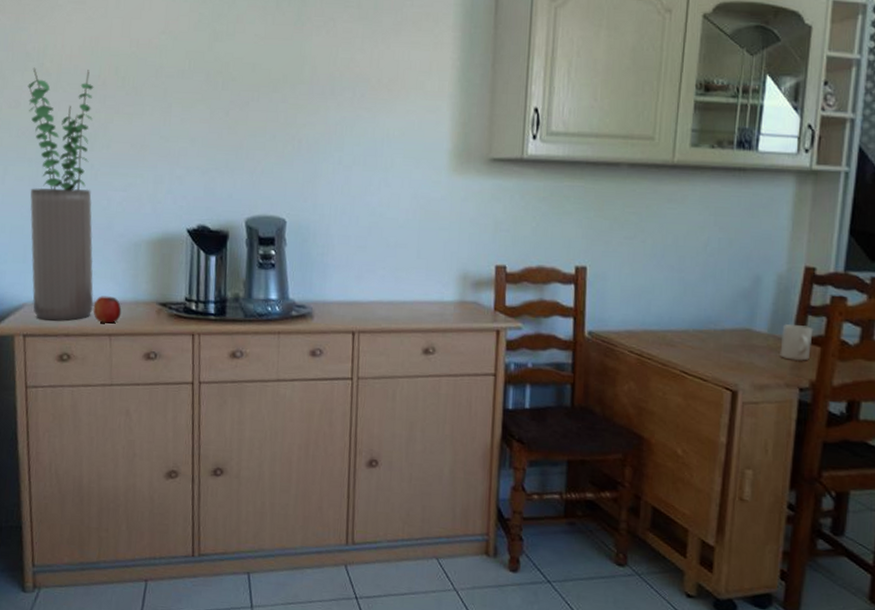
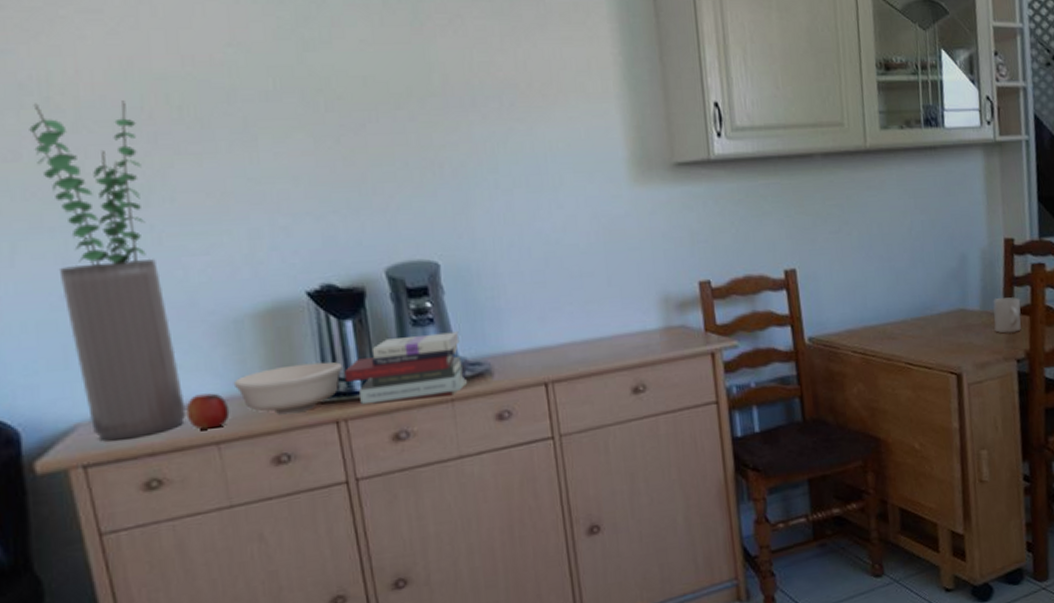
bowl: none [127,284,203,323] -> present [233,361,342,415]
books: none [203,275,293,329] -> present [344,331,468,405]

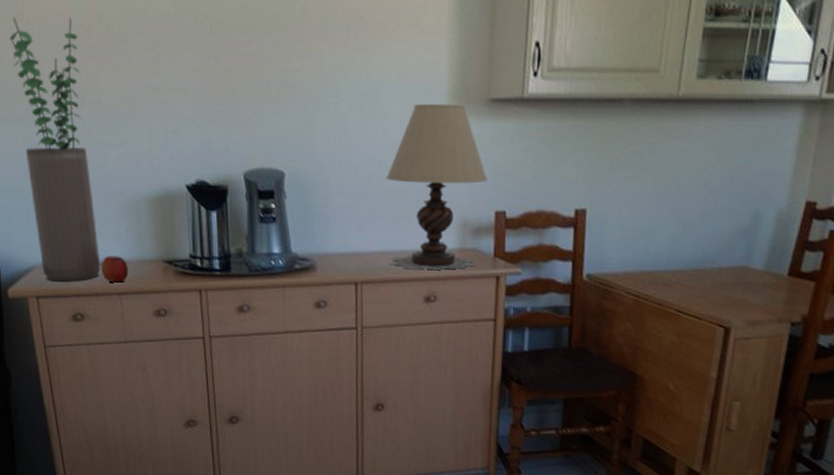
bowl: present [233,361,342,415] -> none [132,242,207,280]
books: present [344,331,468,405] -> none [208,230,297,283]
table lamp: none [567,170,686,359] -> present [386,103,487,271]
cup: present [993,297,1022,334] -> none [774,259,810,297]

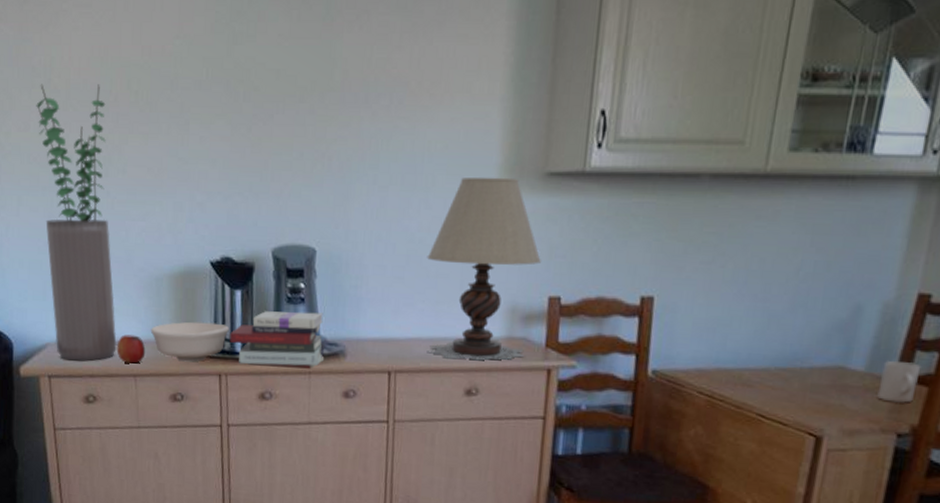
bowl: none [132,242,207,280] -> present [150,321,229,362]
books: none [208,230,297,283] -> present [230,311,325,369]
cup: none [774,259,810,297] -> present [877,360,922,404]

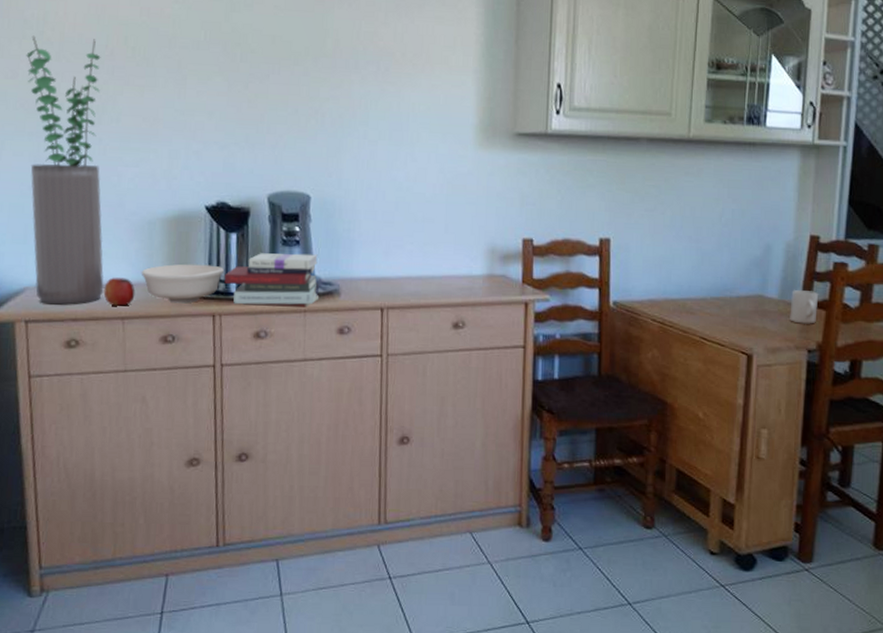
table lamp: present [426,177,541,361] -> none [414,135,514,297]

